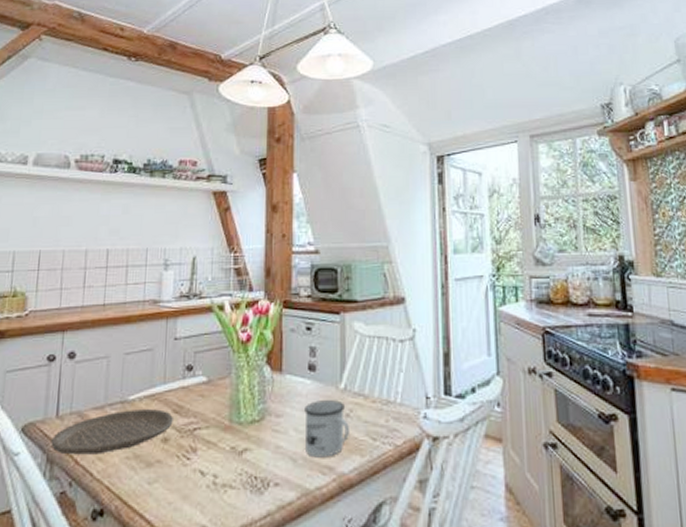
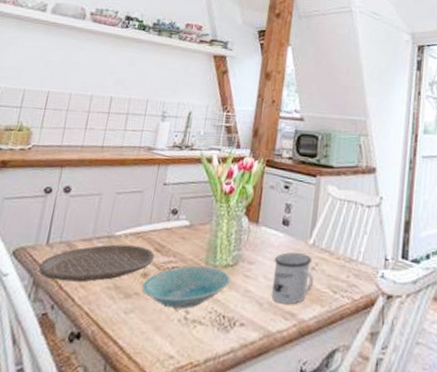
bowl: none [164,424,258,474] -> present [141,265,231,309]

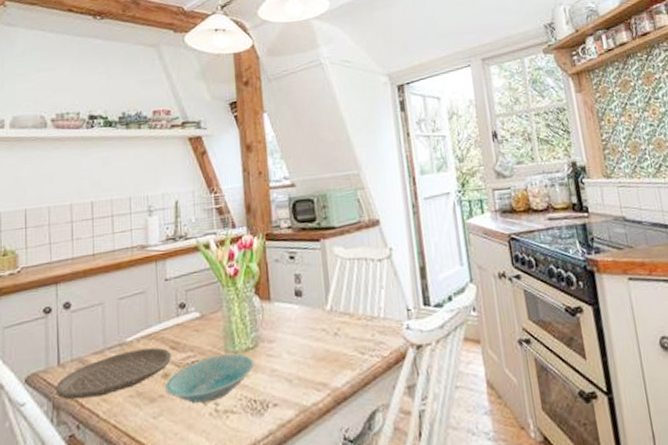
mug: present [272,252,314,305] -> none [295,321,339,376]

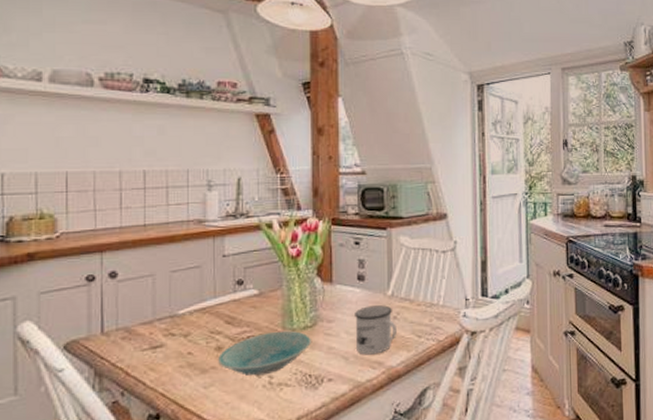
plate: present [55,347,171,400] -> none [97,321,226,368]
mug: none [295,321,339,376] -> present [355,305,396,355]

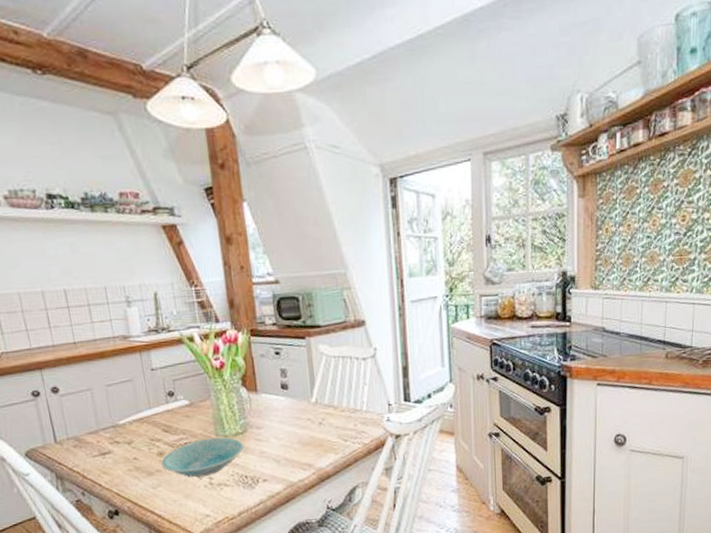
mug: present [355,305,396,355] -> none [282,412,323,458]

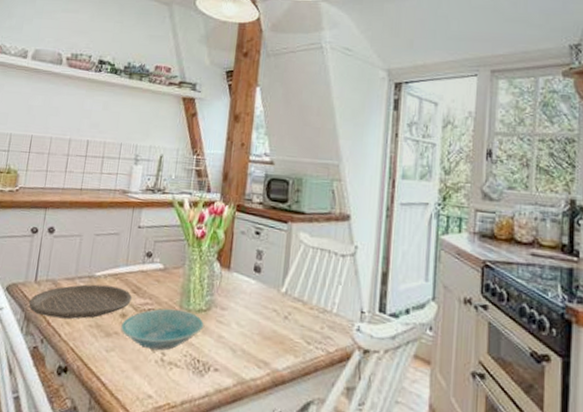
plate: none [55,430,165,472] -> present [28,284,132,320]

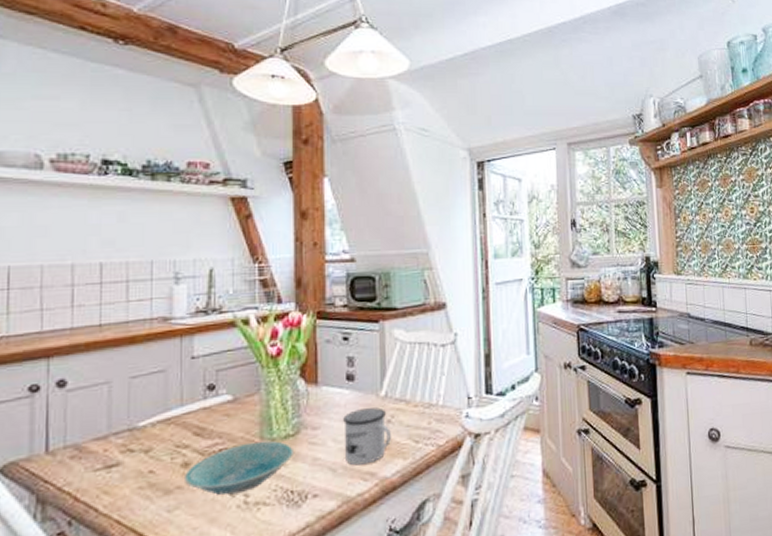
plate: present [28,284,132,320] -> none [40,433,194,493]
mug: none [245,300,287,353] -> present [343,407,391,466]

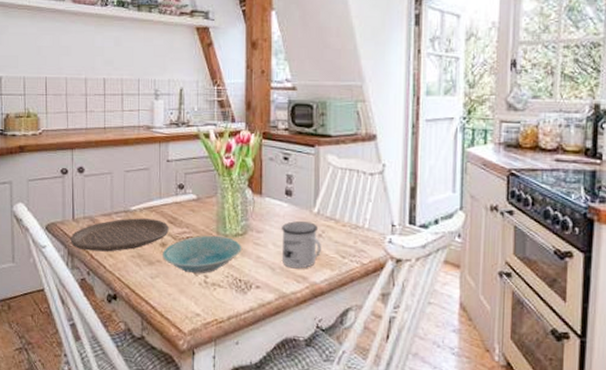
plate: none [40,433,194,493] -> present [70,218,169,252]

